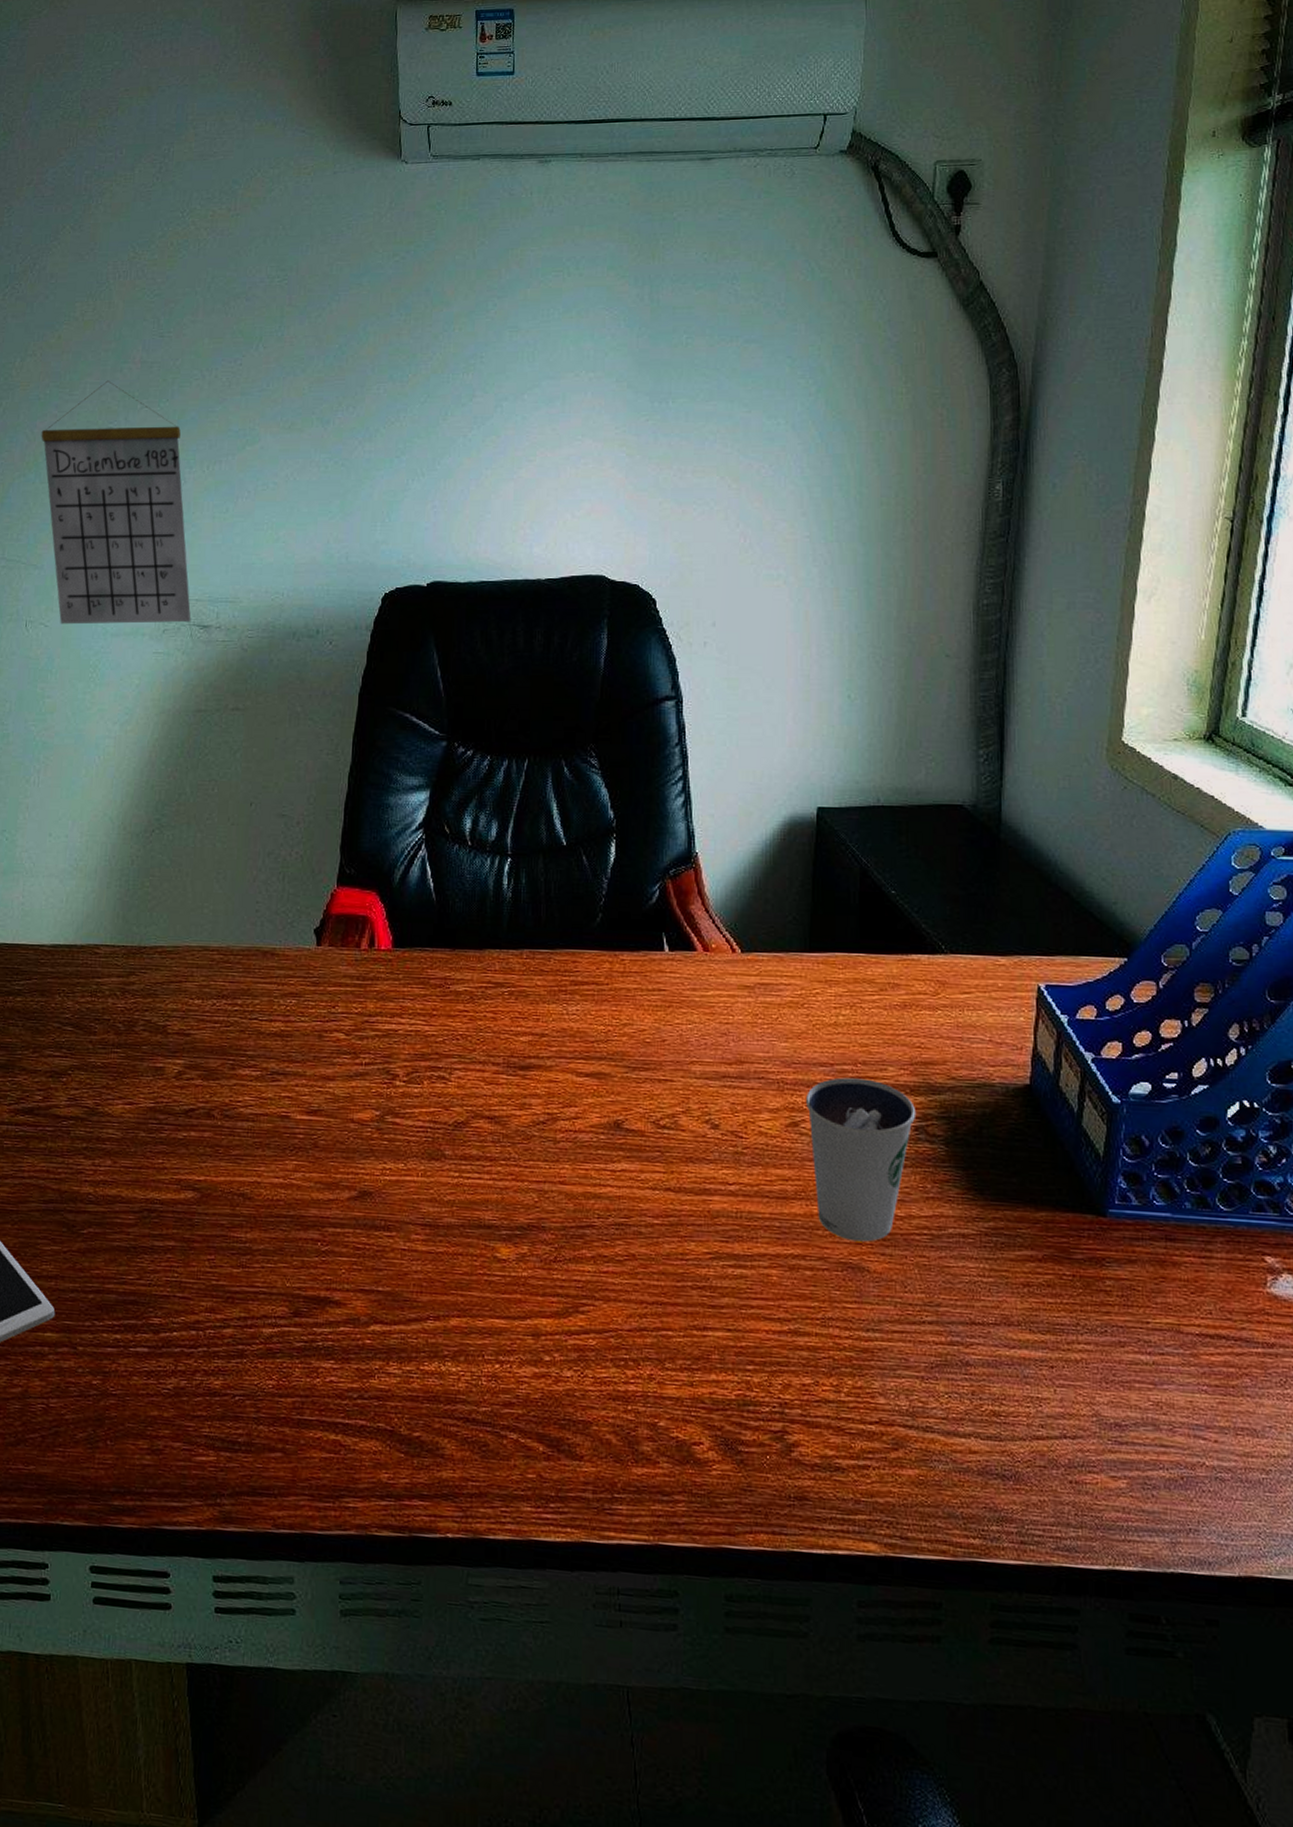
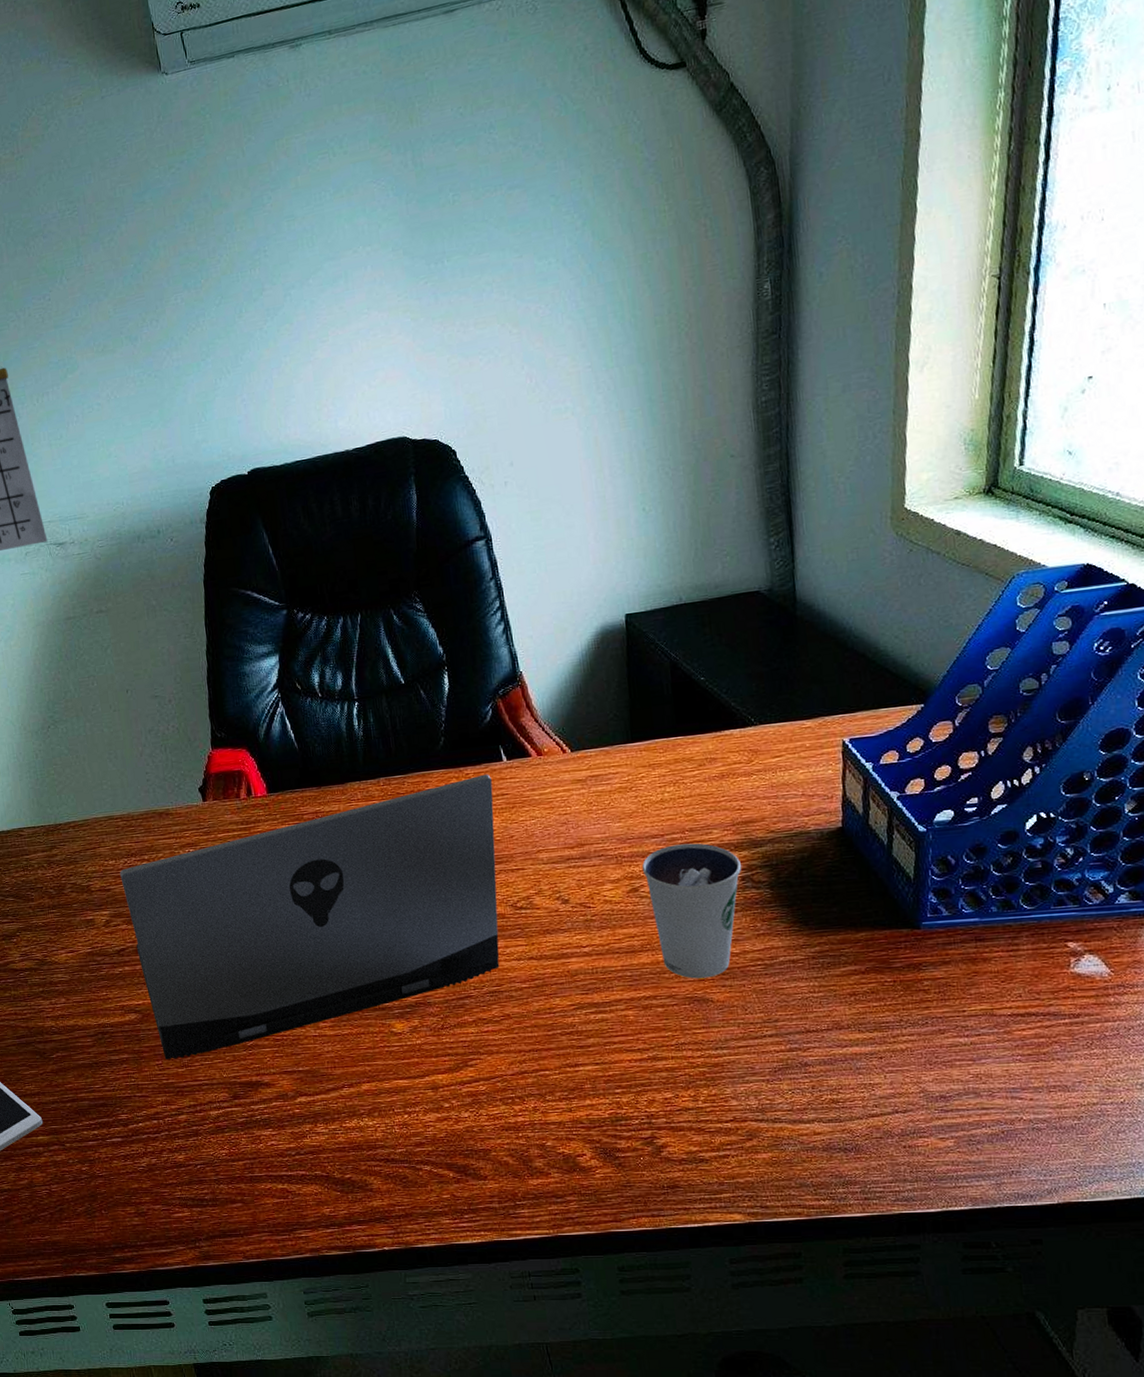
laptop: none [204,963,649,1256] -> present [120,774,500,1060]

